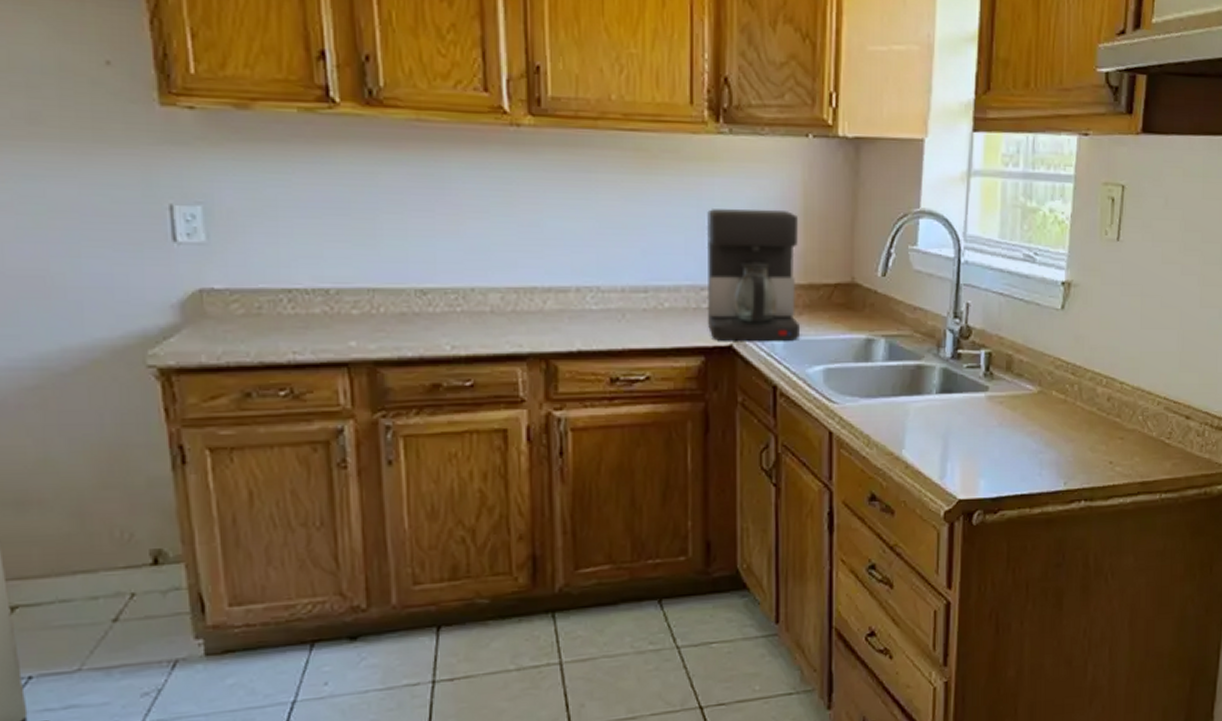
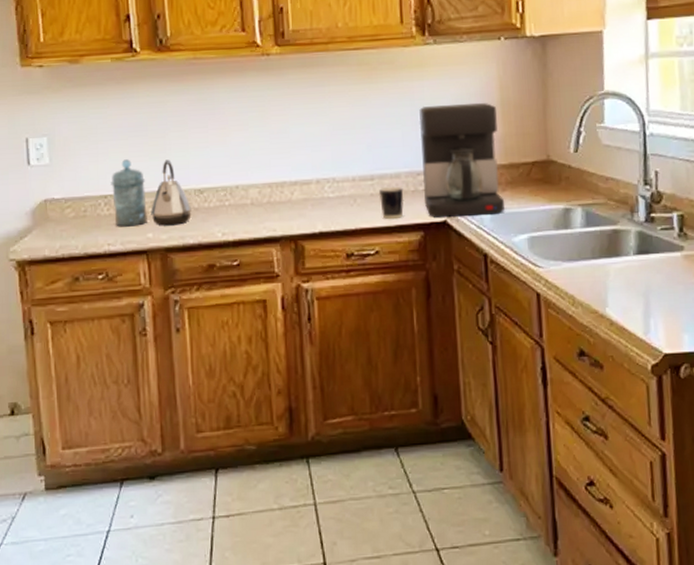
canister: none [297,244,351,331] -> present [111,159,148,227]
kettle: none [354,248,412,333] -> present [151,159,193,226]
mug: none [652,301,684,341] -> present [378,186,404,220]

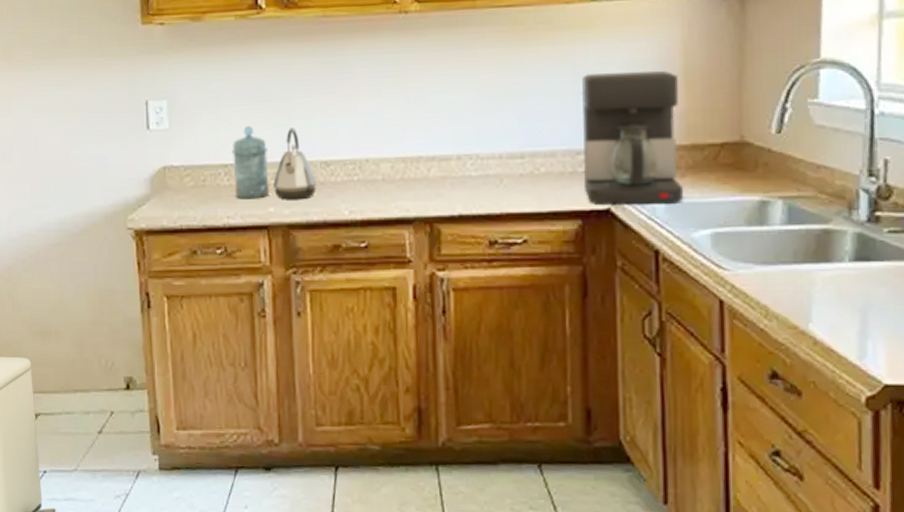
mug: present [378,186,404,220] -> none [529,166,560,205]

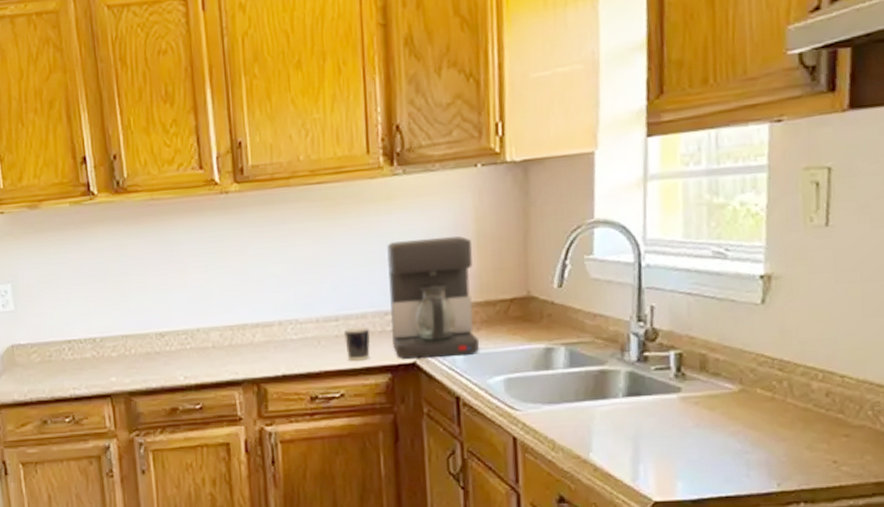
canister: present [231,126,270,199] -> none [74,304,111,371]
kettle: present [273,128,318,200] -> none [113,303,154,370]
mug: none [529,166,560,205] -> present [343,327,371,362]

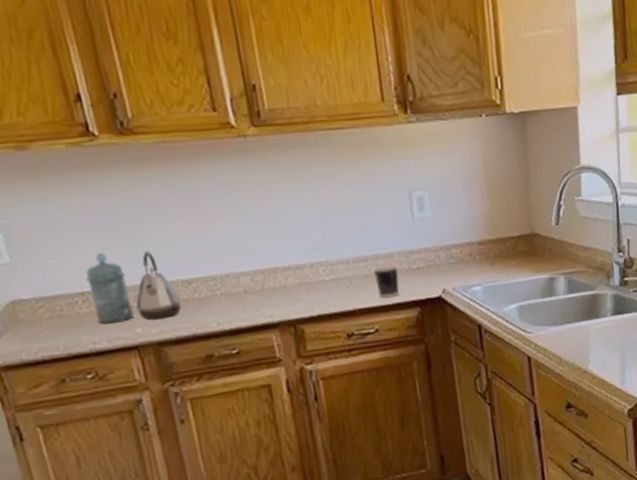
canister: none [74,304,111,371] -> present [86,253,134,324]
kettle: none [113,303,154,370] -> present [136,251,182,320]
coffee maker: present [386,236,479,359] -> none [407,180,495,293]

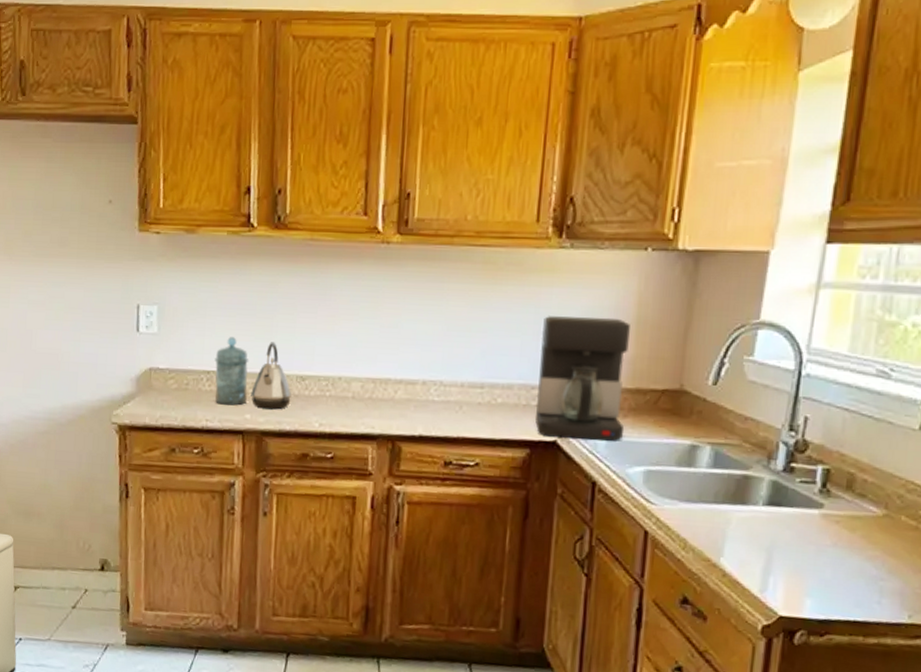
mug: present [373,266,400,299] -> none [486,397,515,432]
coffee maker: none [407,180,495,293] -> present [535,316,630,440]

